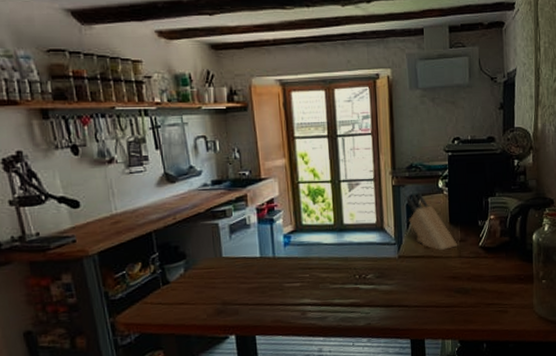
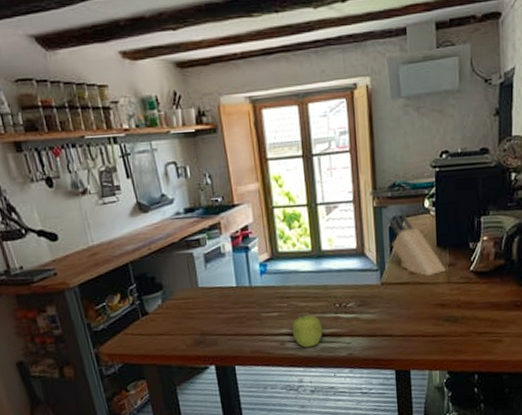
fruit: none [313,285,343,318] -> present [292,314,323,348]

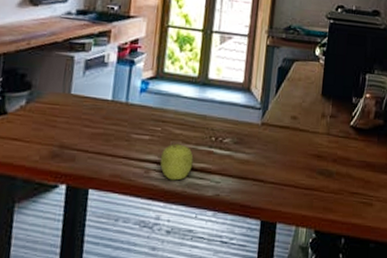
knife block: present [388,214,447,276] -> none [278,57,328,124]

